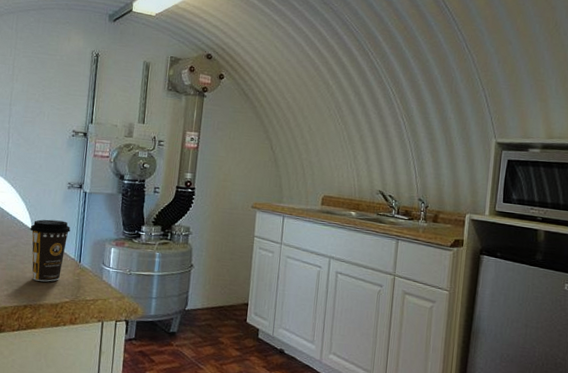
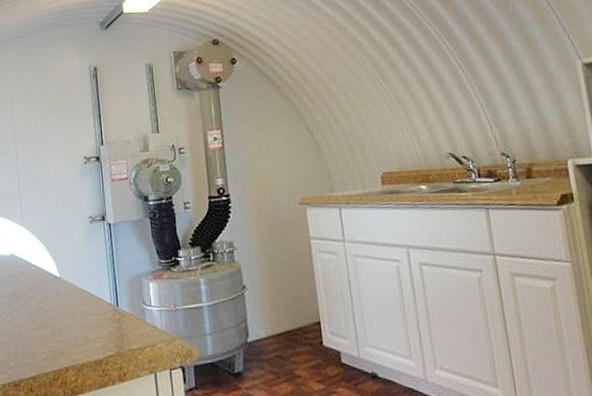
coffee cup: present [30,219,71,282] -> none [57,261,101,336]

